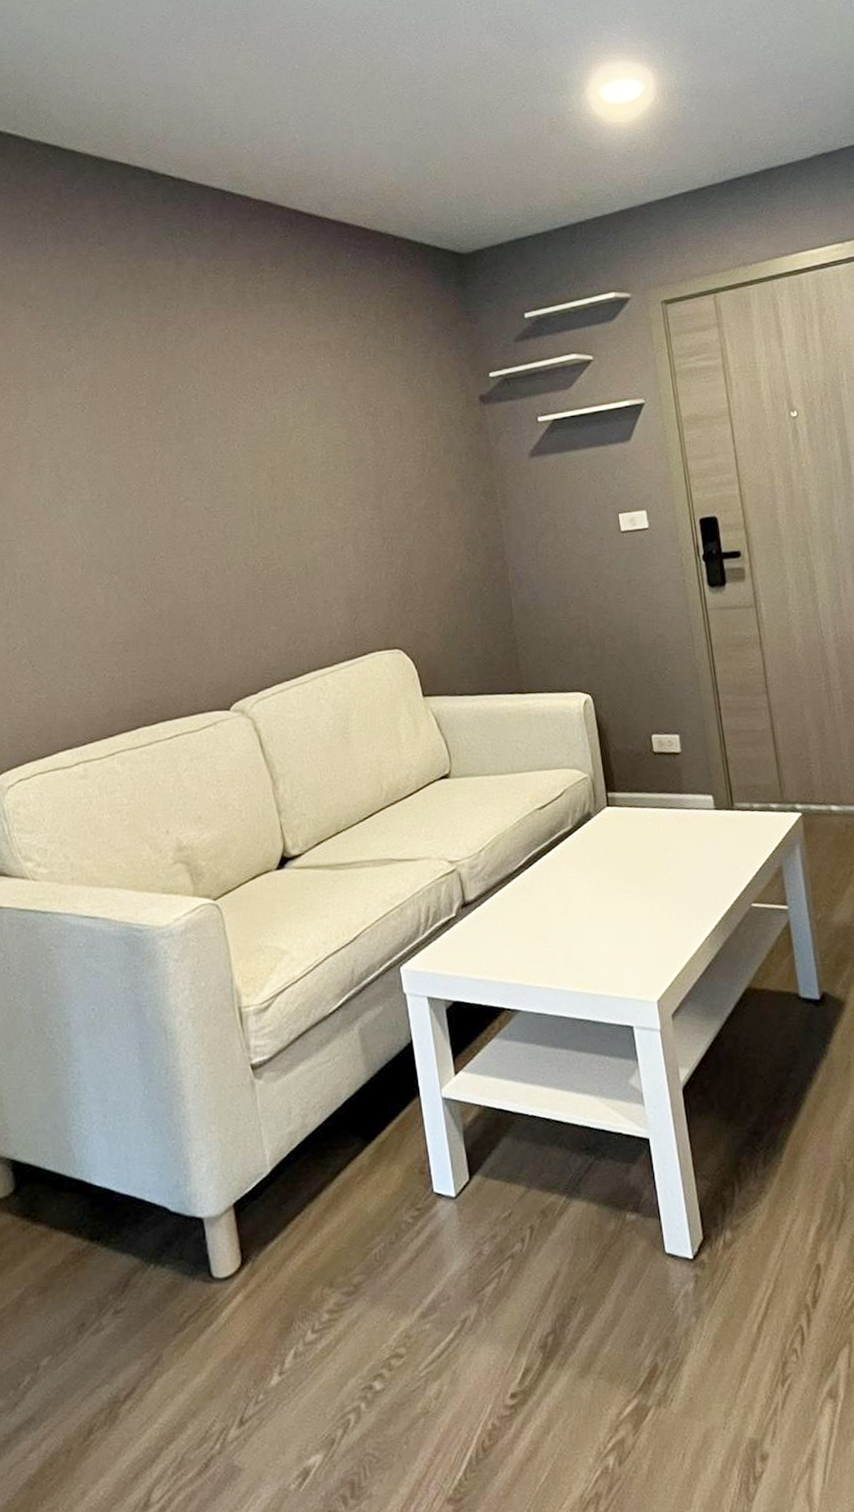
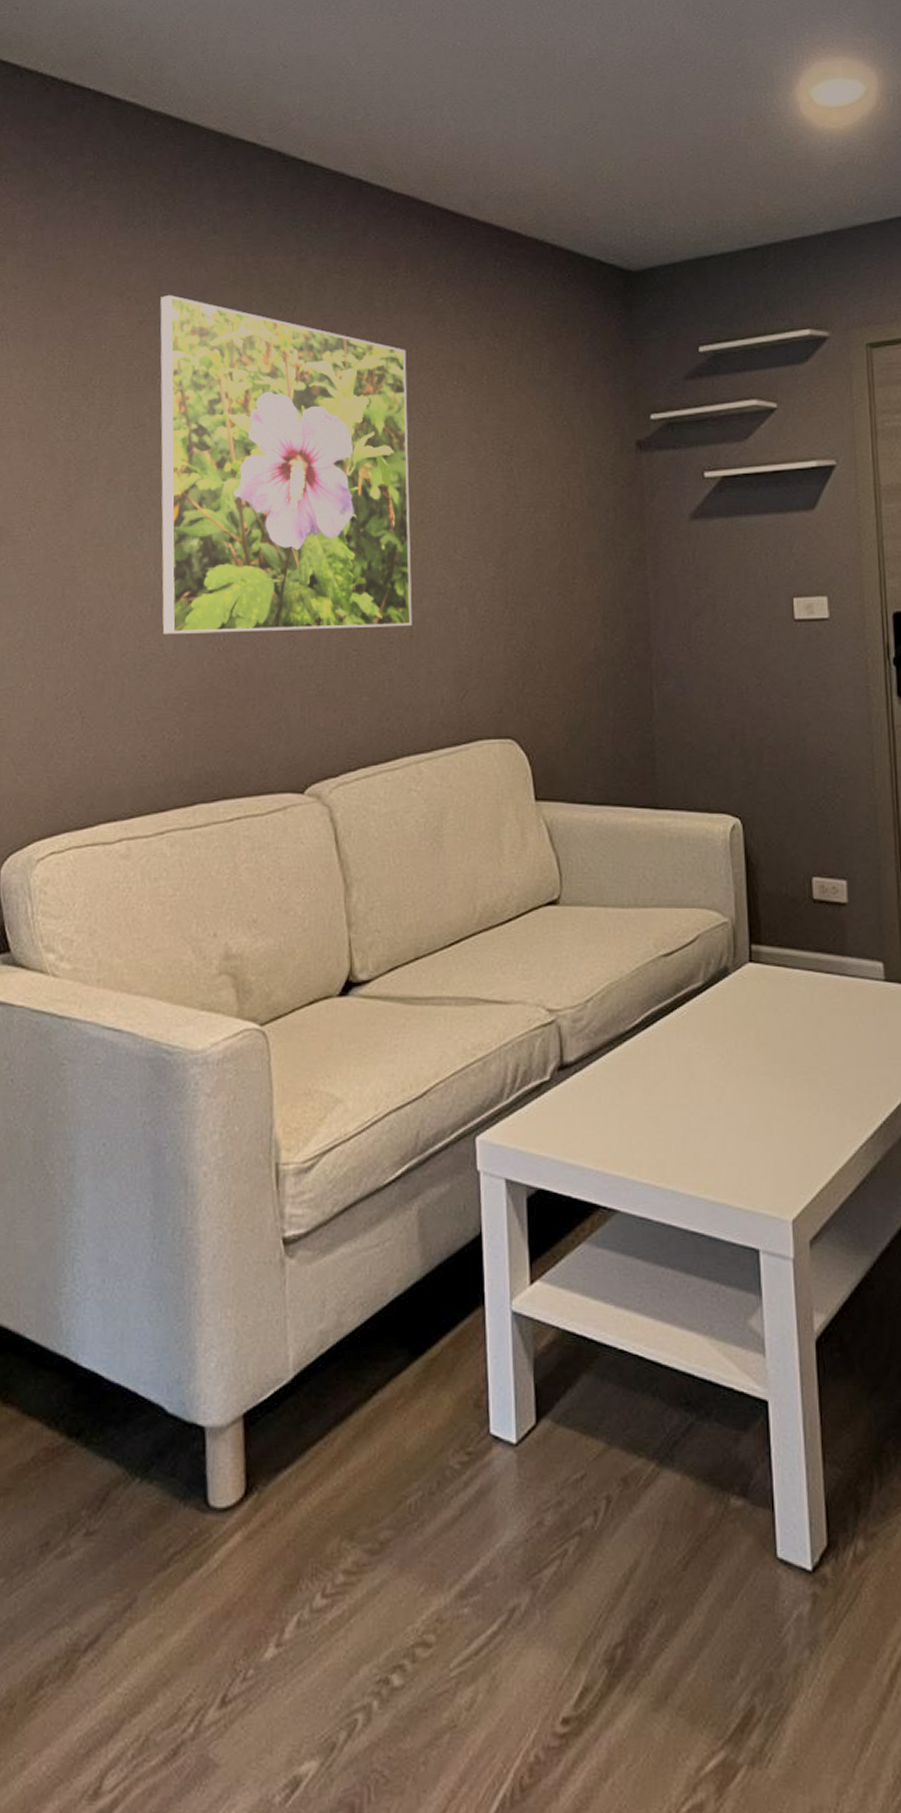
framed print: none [59,301,307,590] -> present [160,295,412,634]

